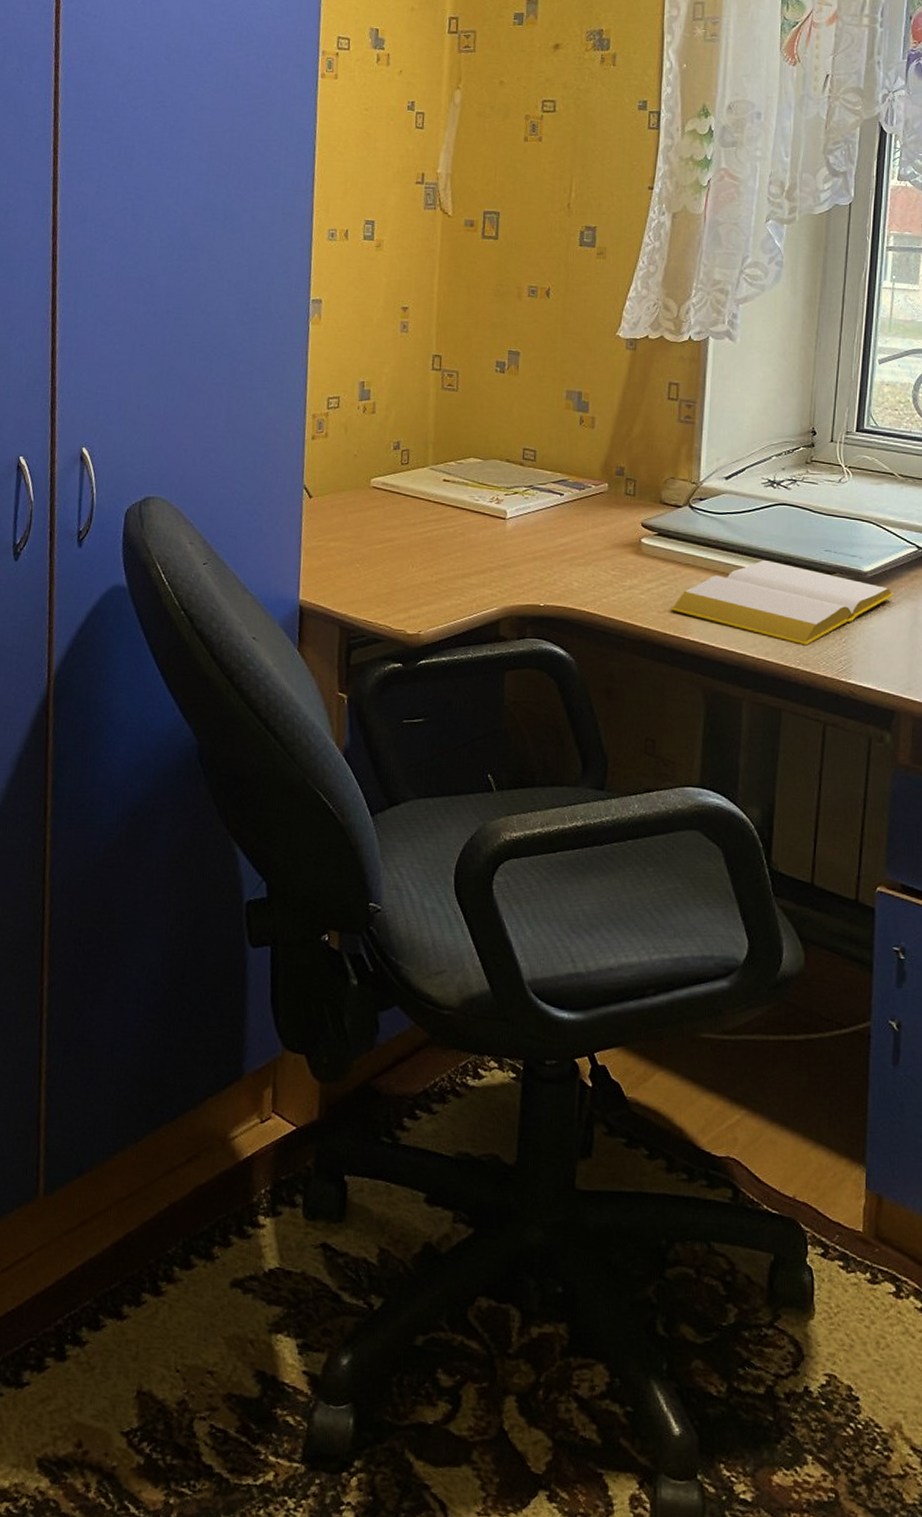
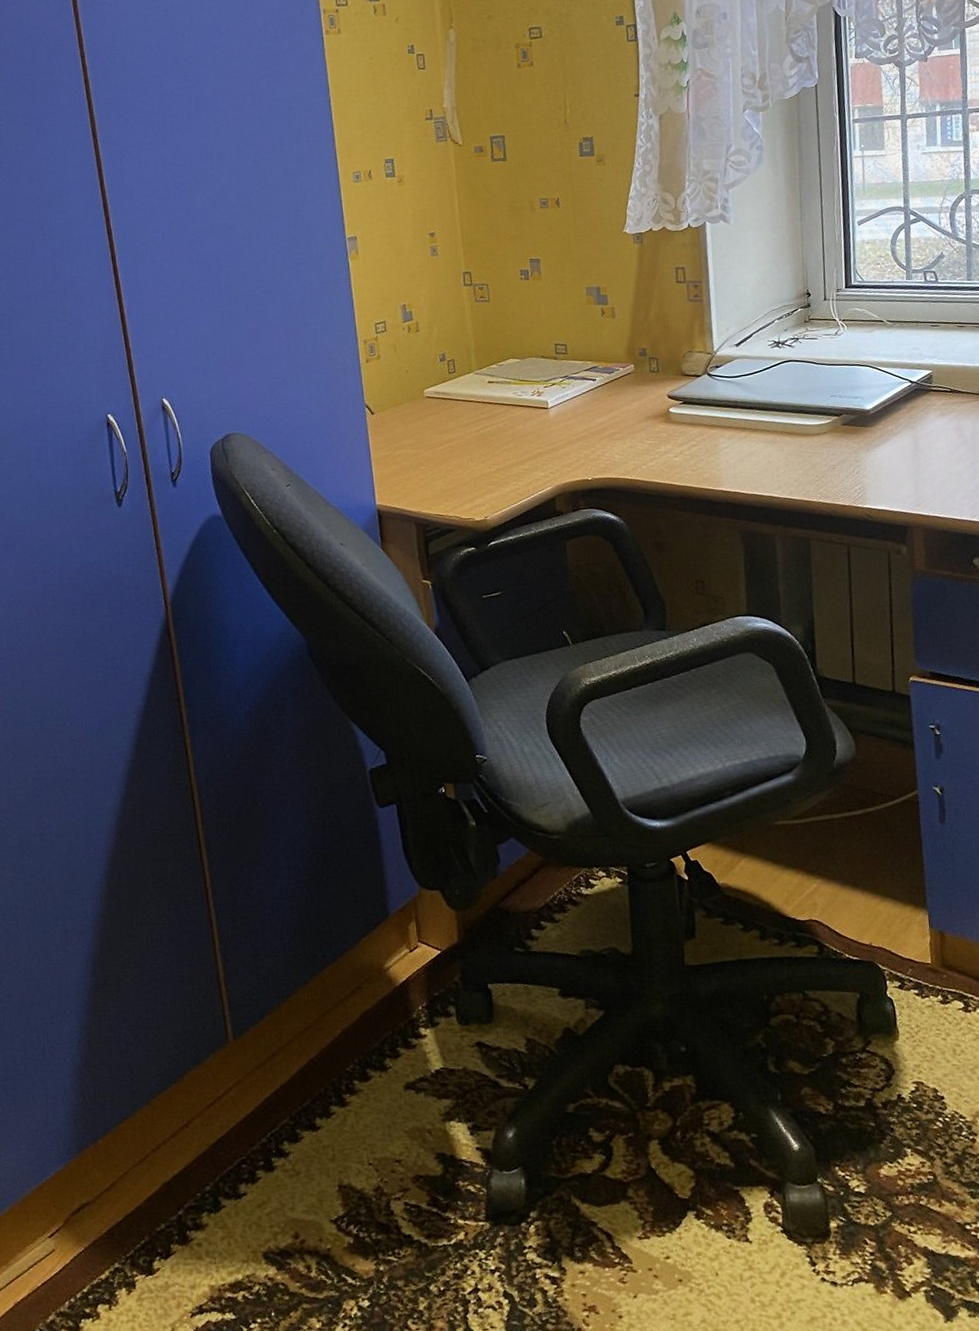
notepad: present [670,559,894,646] -> none [702,411,896,481]

